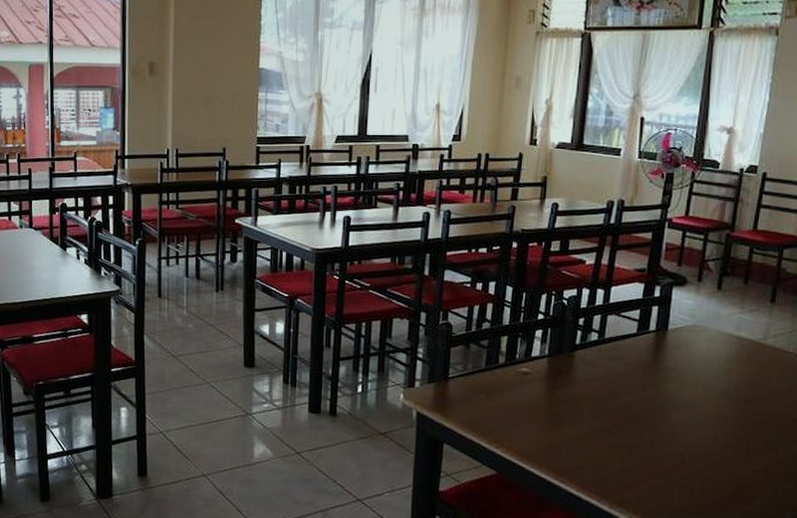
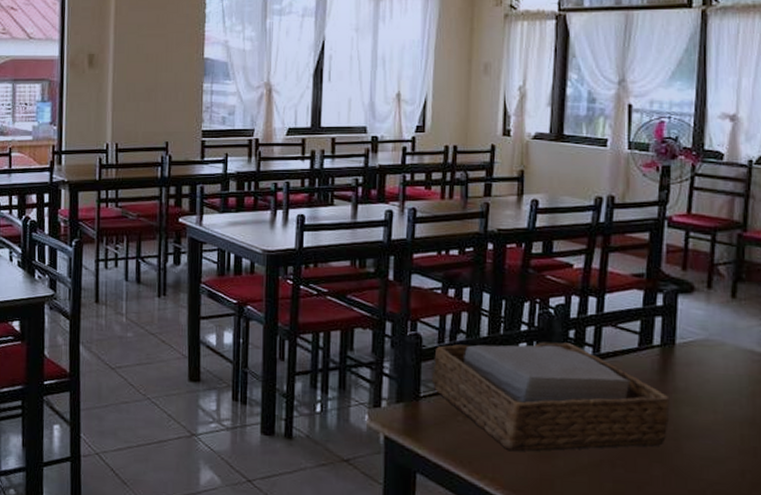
napkin holder: none [459,329,660,424] -> present [431,342,670,452]

